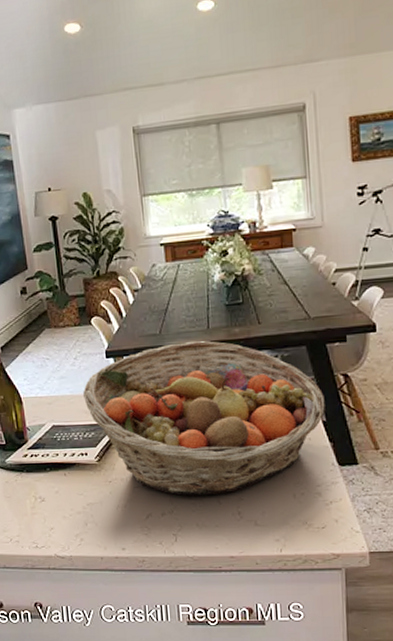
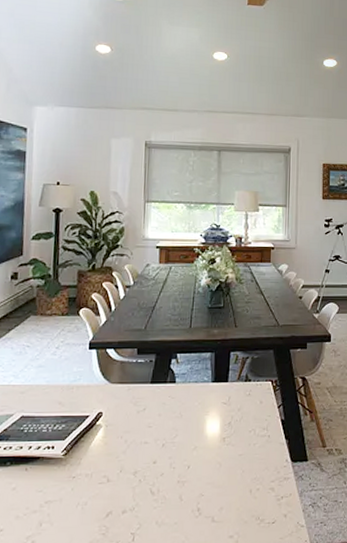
fruit basket: present [83,341,325,495] -> none [60,339,285,492]

